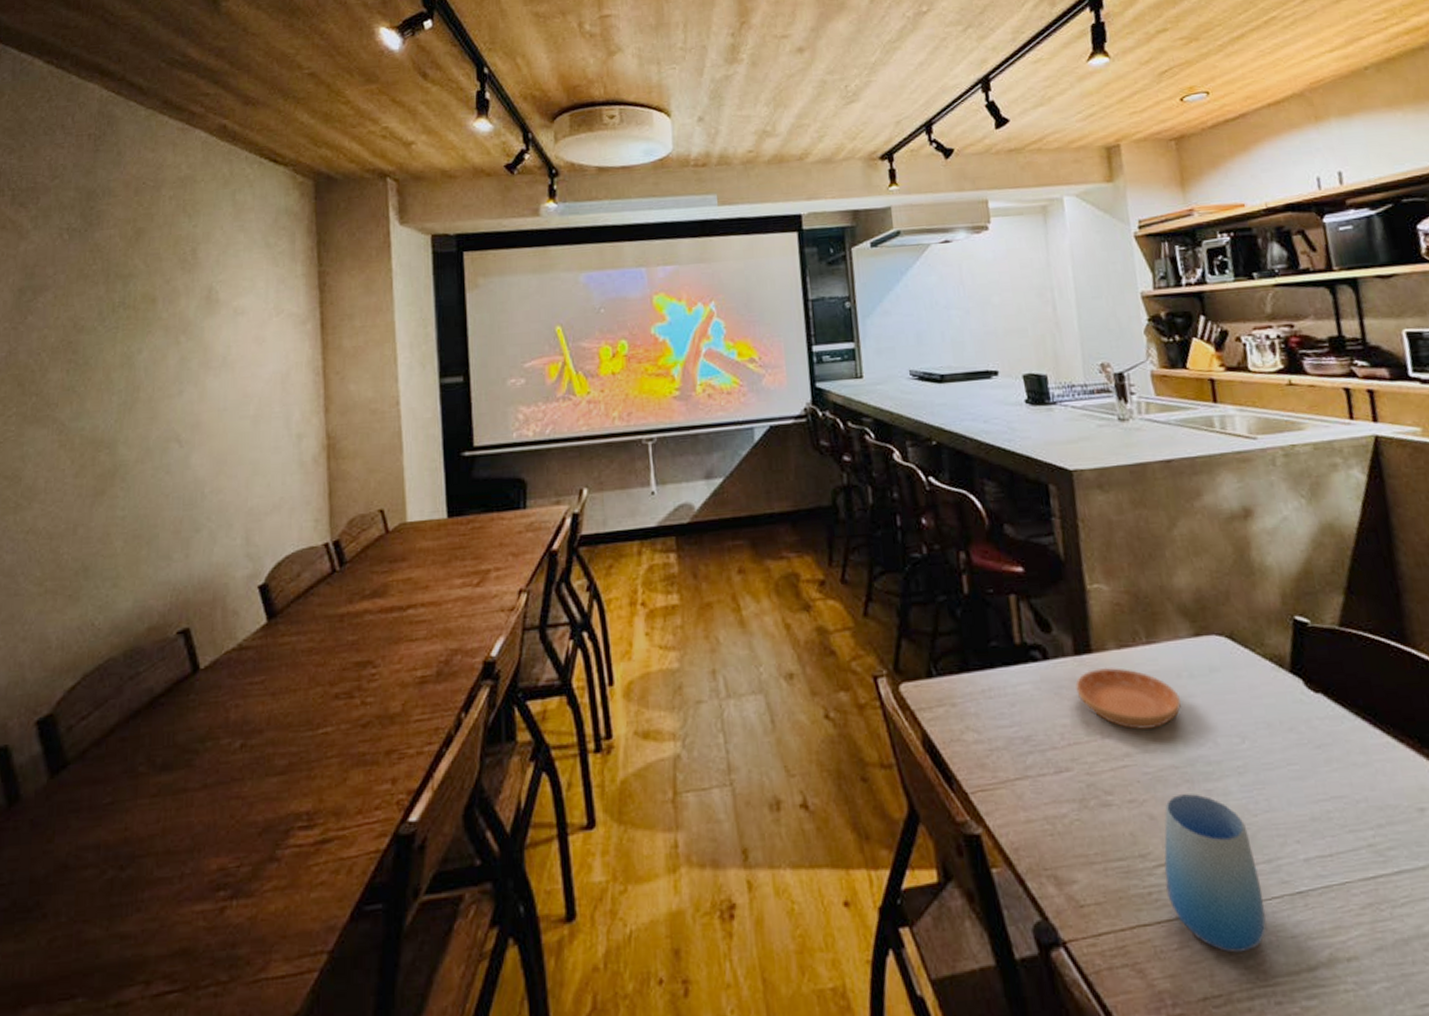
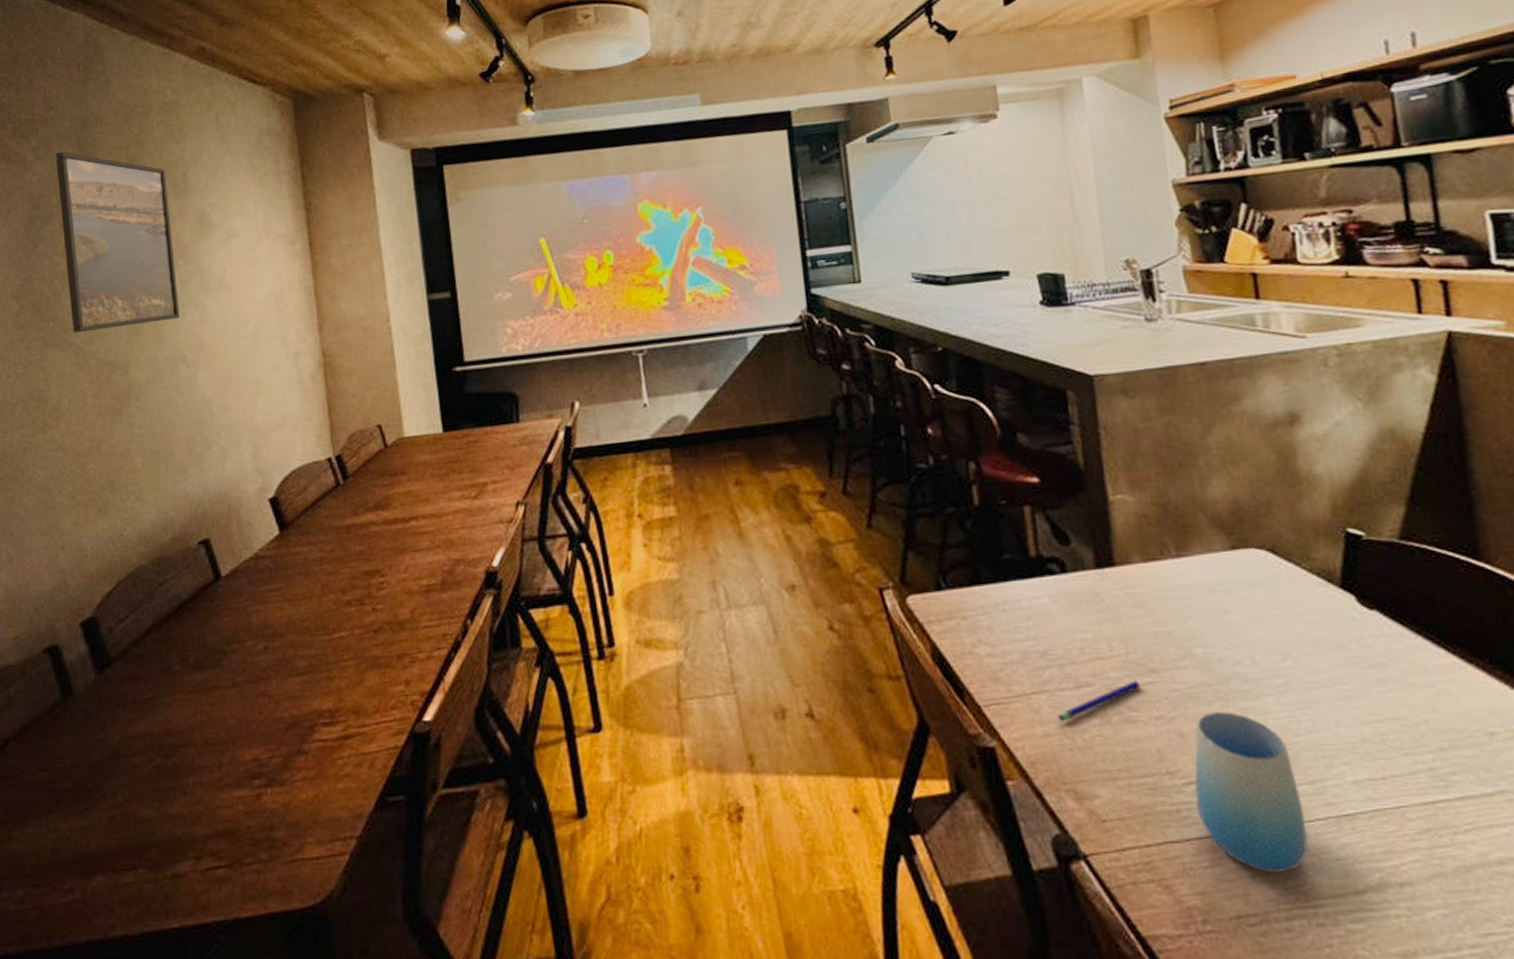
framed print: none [55,222,177,409] -> present [55,152,180,334]
pen: none [1039,764,1115,808] -> present [1057,680,1141,722]
saucer: present [1075,667,1181,730] -> none [1097,581,1215,646]

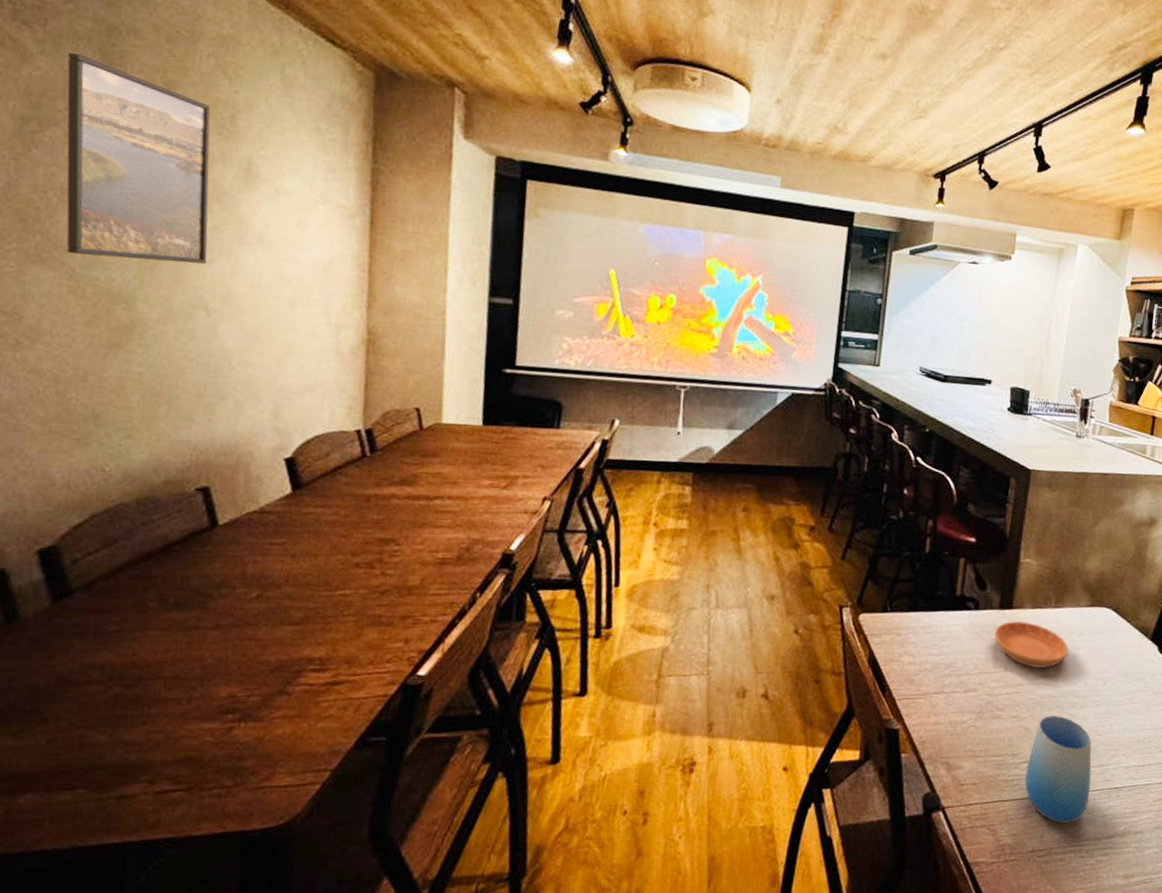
pen: present [1057,680,1141,722] -> none [948,690,1009,715]
saucer: none [1097,581,1215,646] -> present [994,620,1069,668]

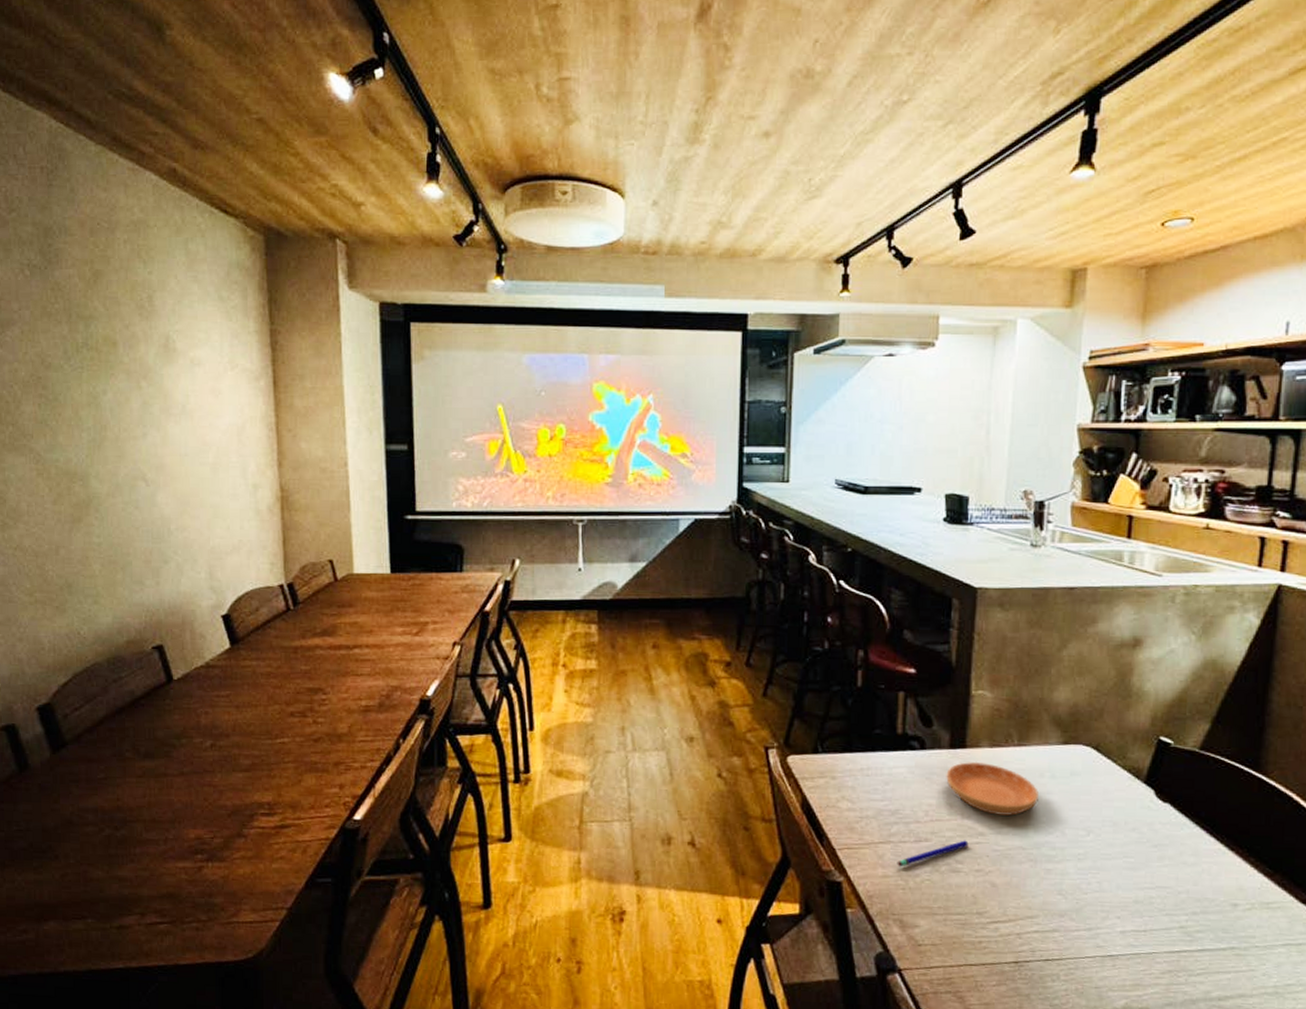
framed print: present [66,53,211,264] -> none [16,258,141,440]
pen: none [948,690,1009,715] -> present [897,840,969,867]
cup: present [1024,716,1092,823] -> none [995,870,1078,994]

